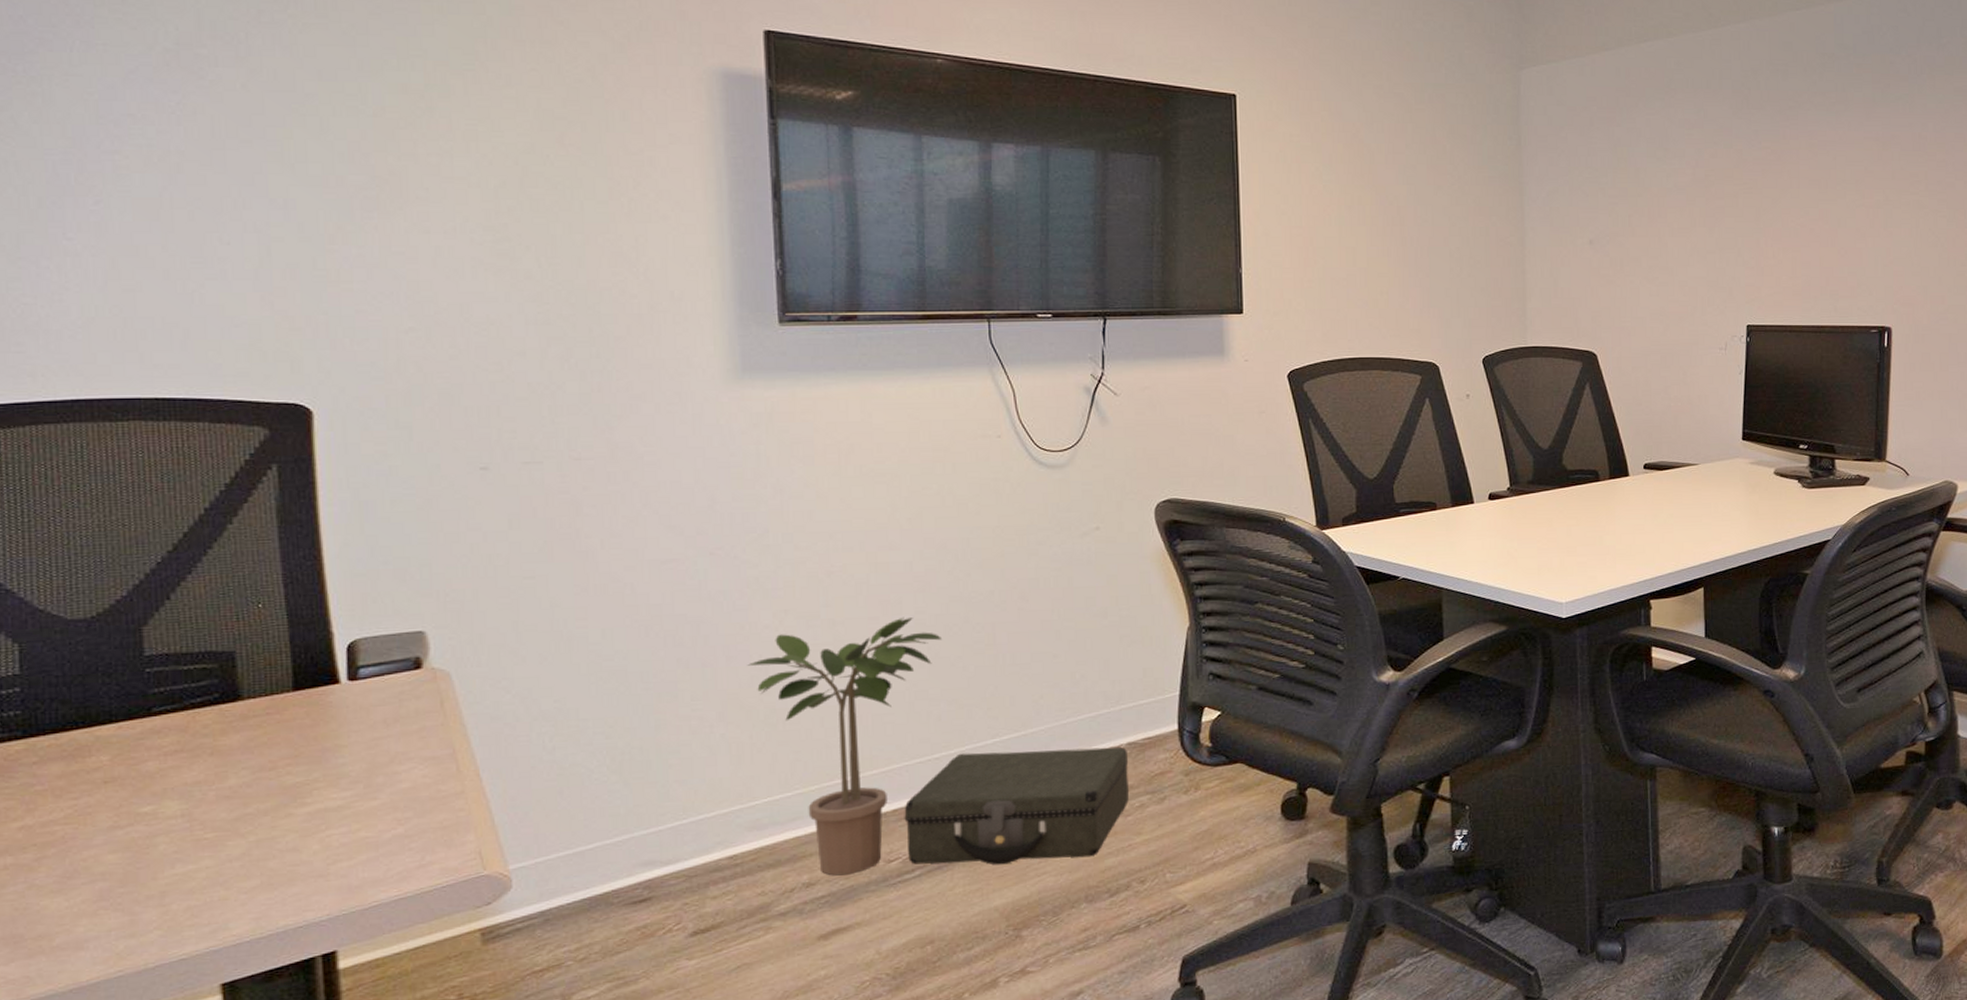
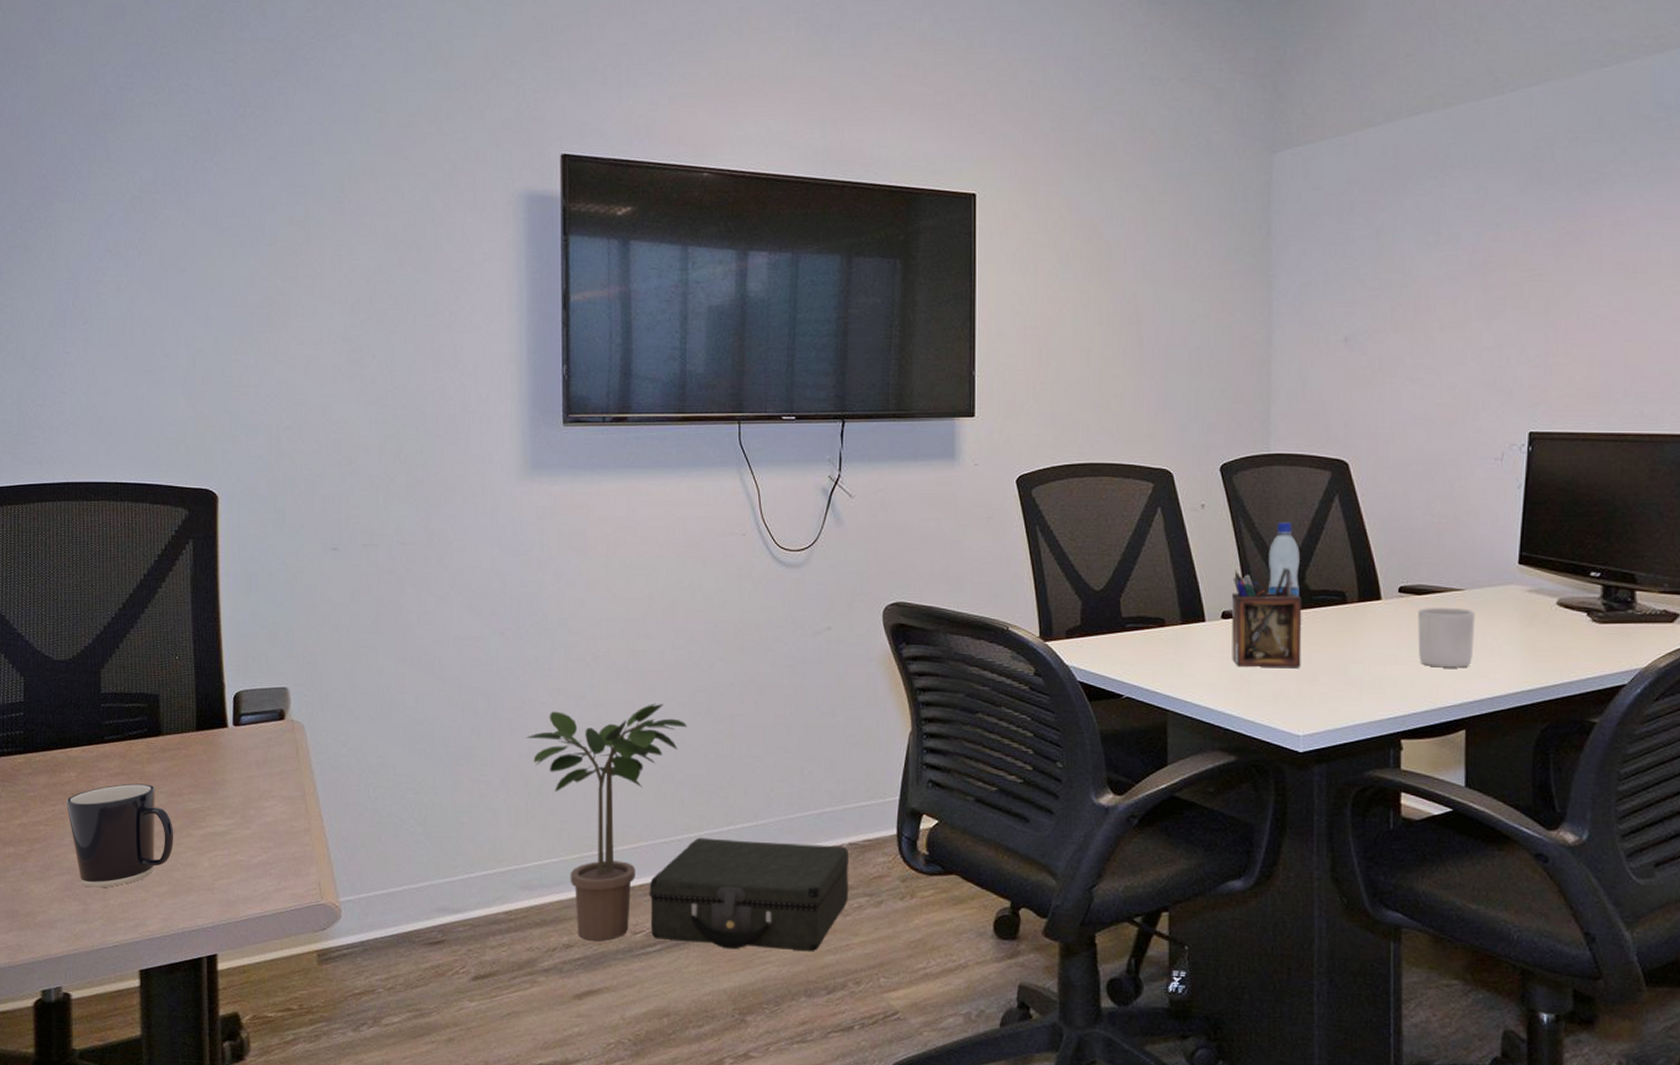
mug: none [96,760,266,894] -> present [66,783,174,888]
desk organizer: none [1497,450,1562,544] -> present [1231,567,1302,668]
bottle: none [1529,409,1558,476] -> present [1267,522,1300,596]
mug: none [1661,480,1709,534] -> present [1418,607,1476,668]

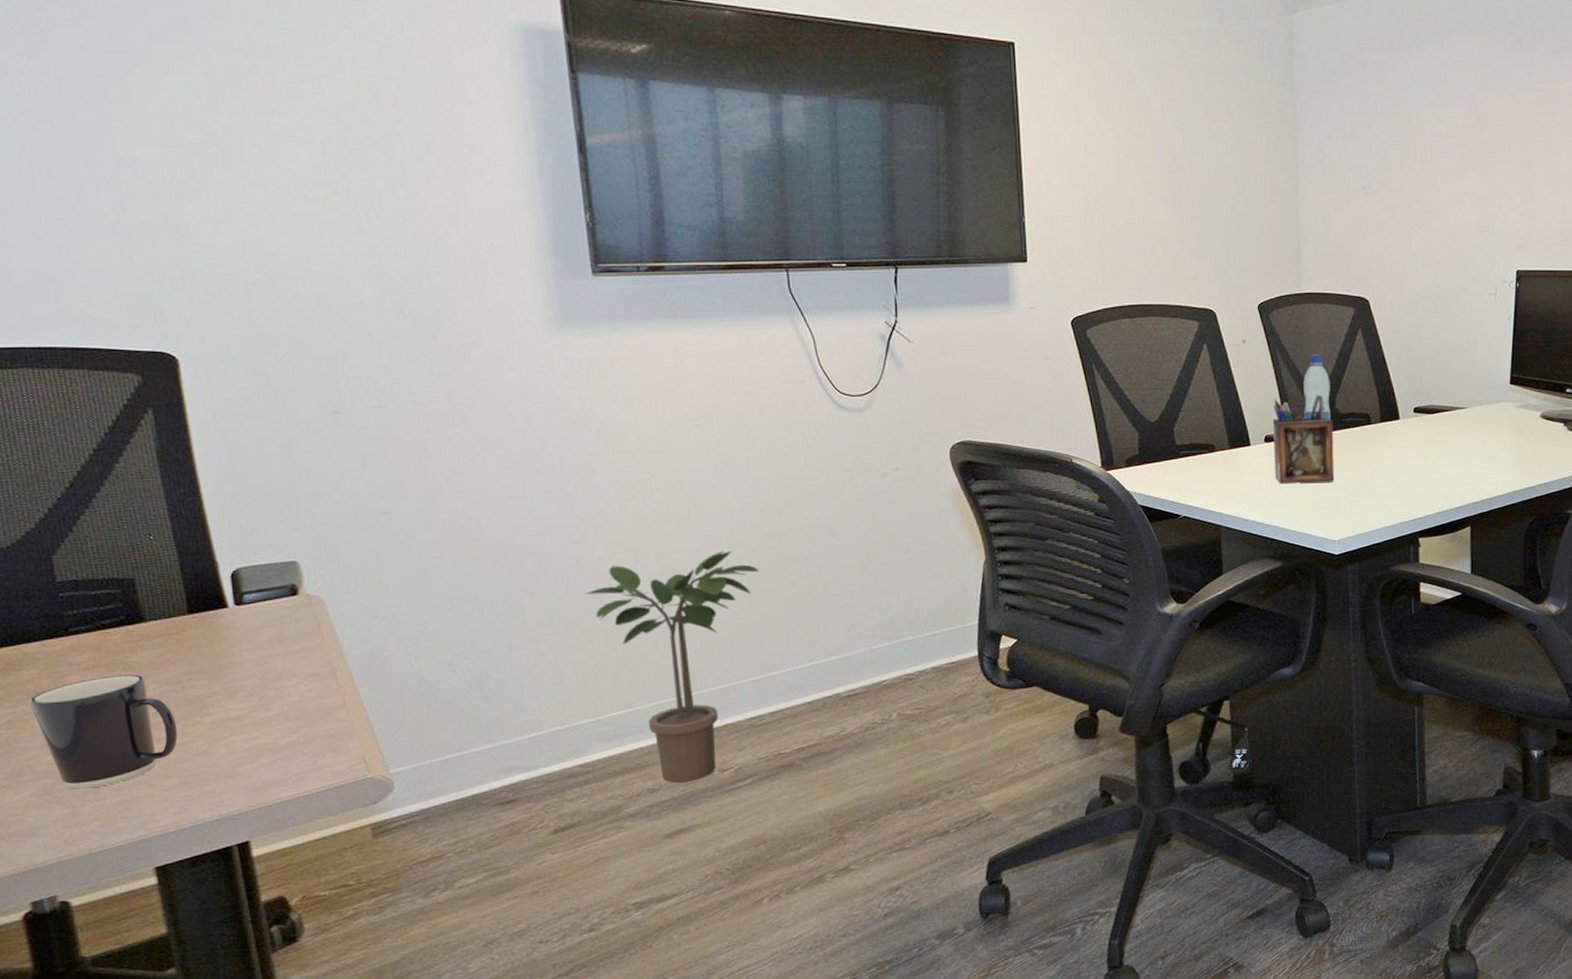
briefcase: present [649,837,850,951] -> none [733,670,936,775]
mug: present [1418,607,1476,668] -> none [1430,423,1477,475]

